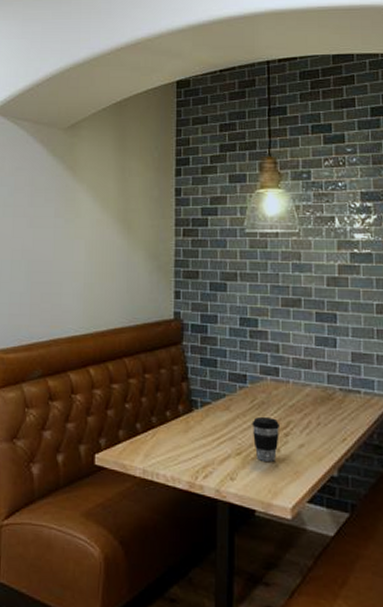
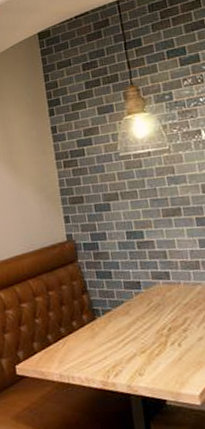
coffee cup: present [252,416,281,462] -> none [151,316,179,356]

